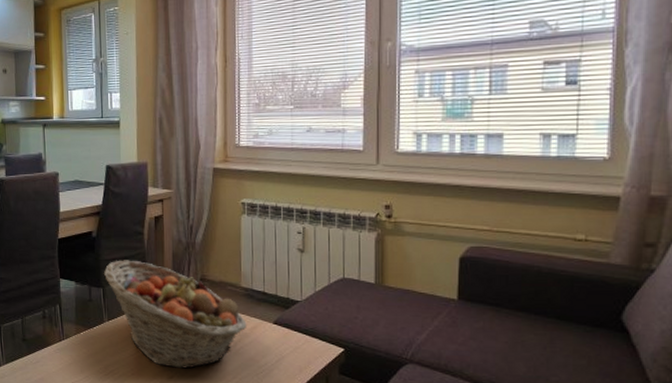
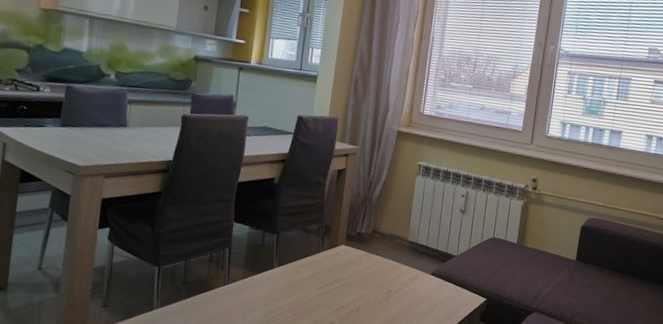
fruit basket: present [103,260,247,369] -> none [279,208,408,315]

